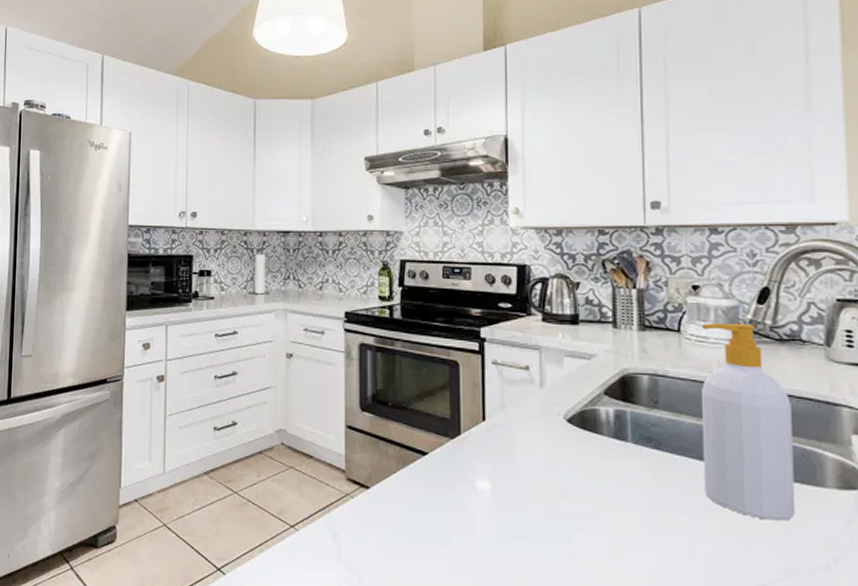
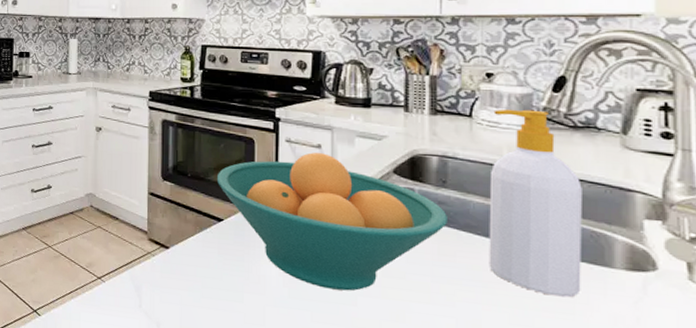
fruit bowl: none [419,375,662,527] -> present [216,152,449,291]

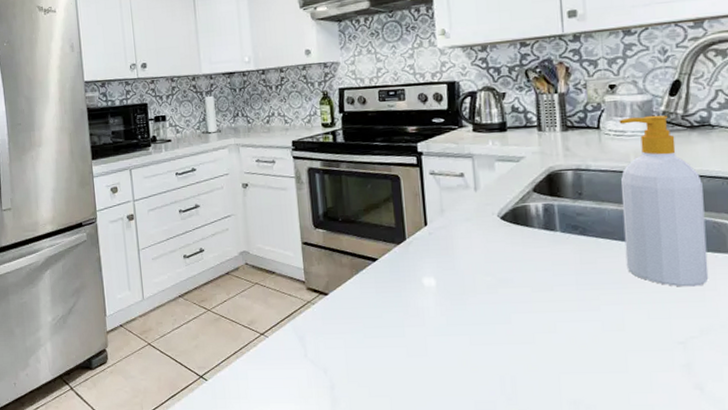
fruit bowl: present [216,152,449,291] -> none [366,181,587,311]

